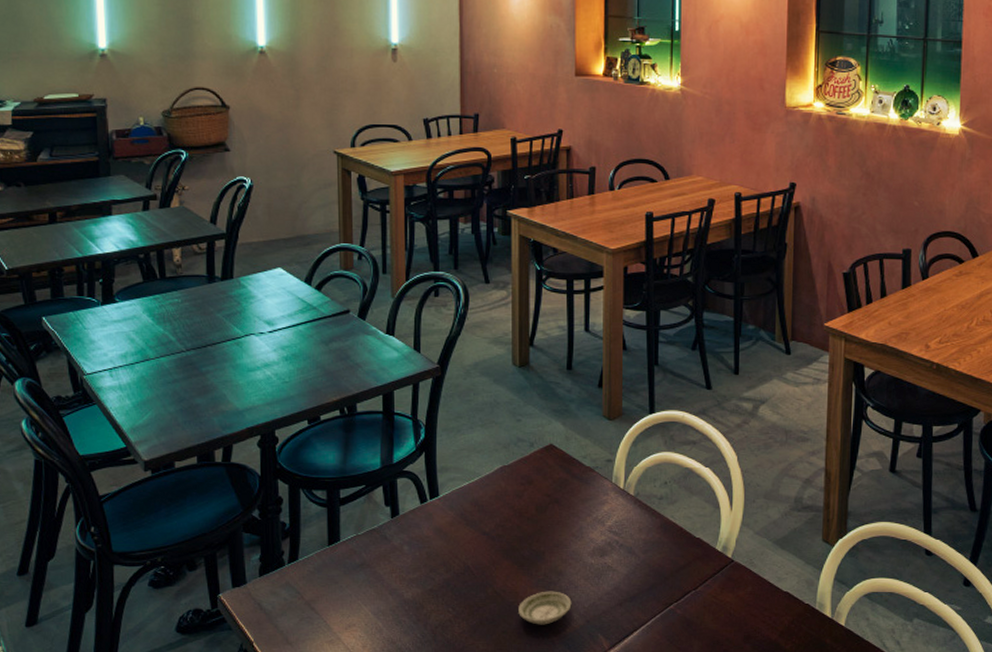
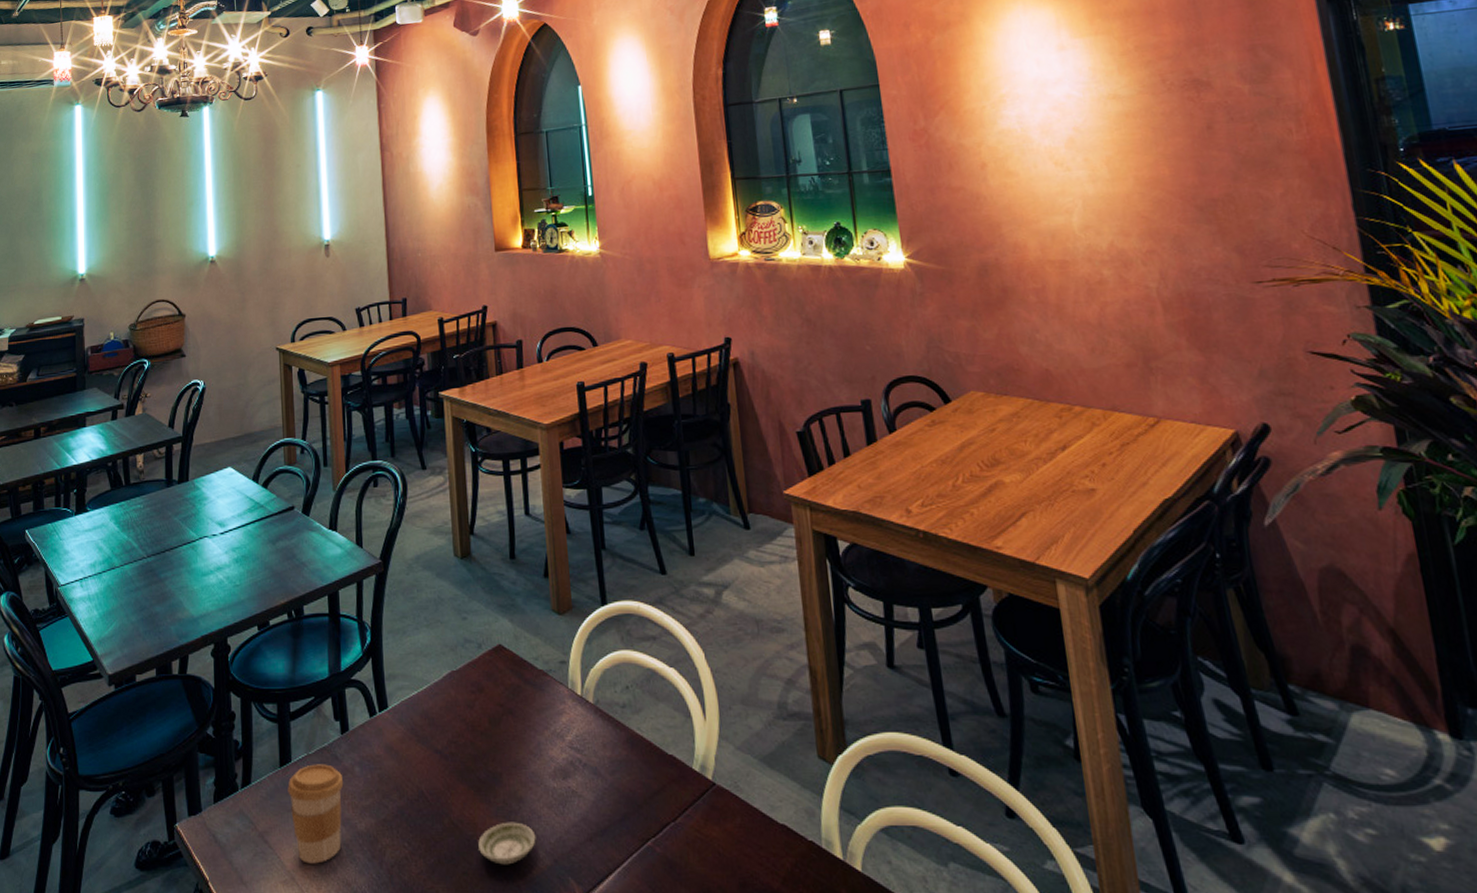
coffee cup: none [335,543,392,626] -> present [287,764,344,864]

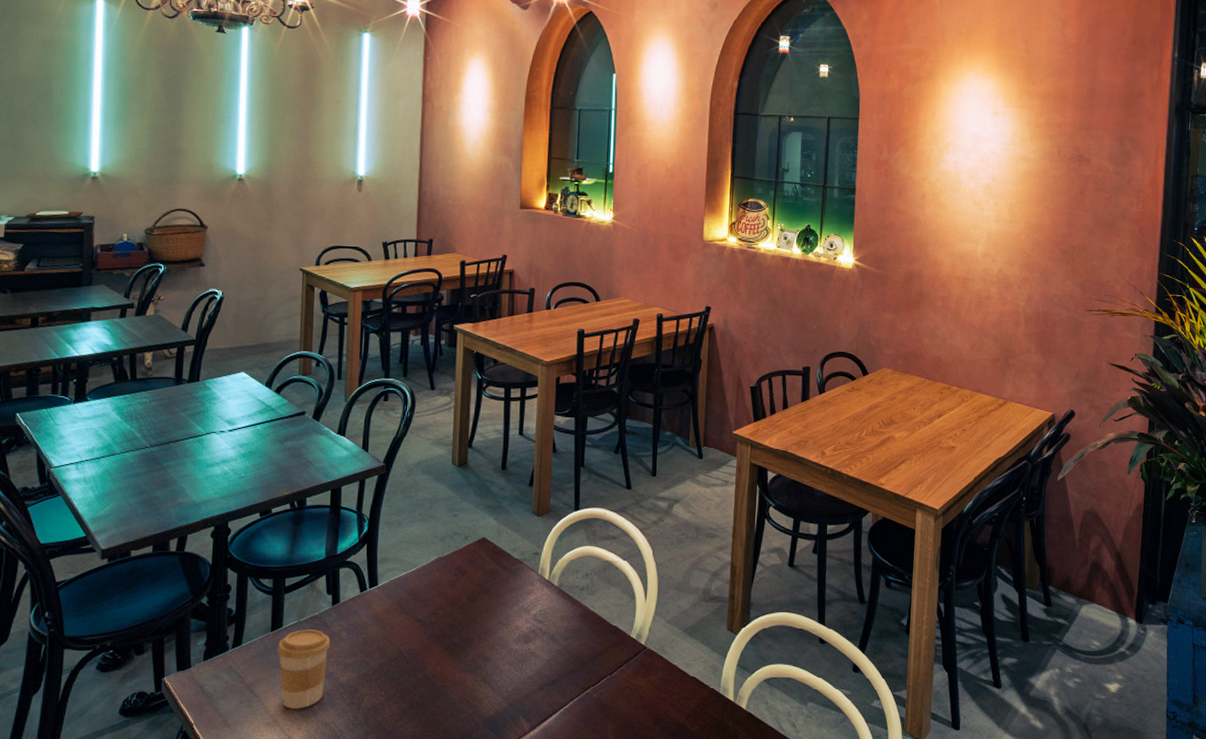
saucer: present [478,822,536,865] -> none [446,675,496,708]

